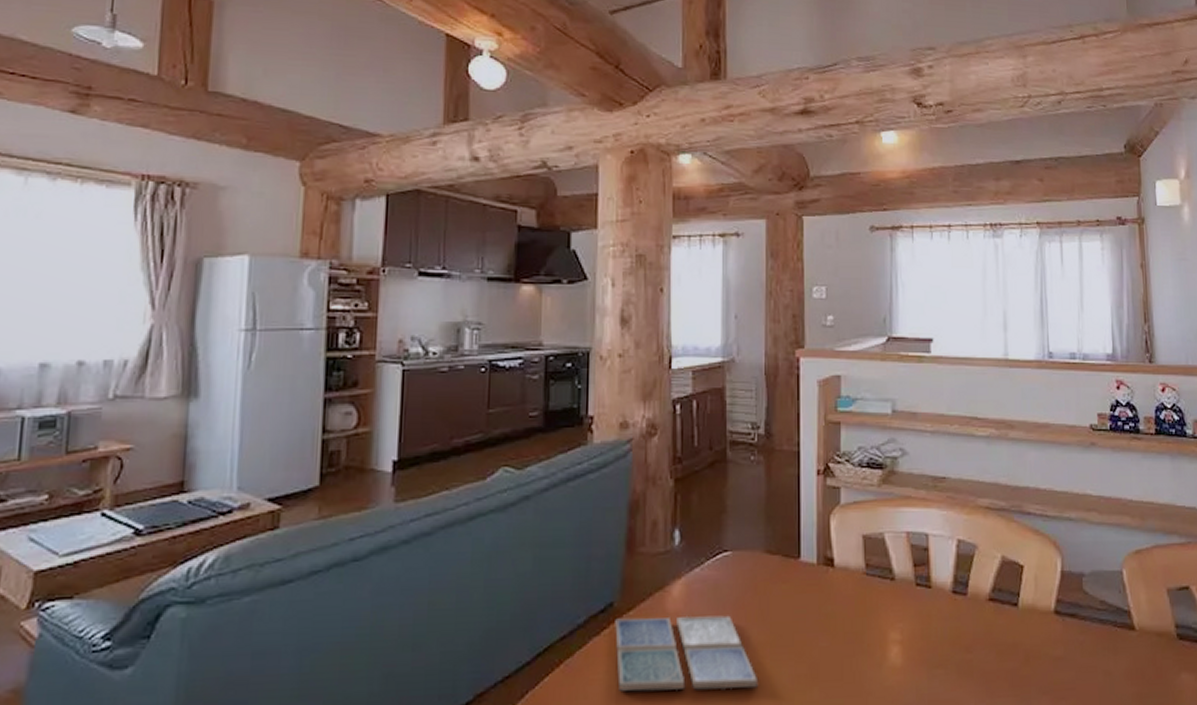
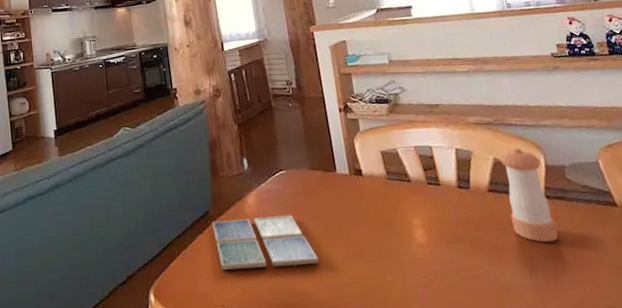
pepper shaker: none [1008,544,1063,673] -> present [499,147,559,243]

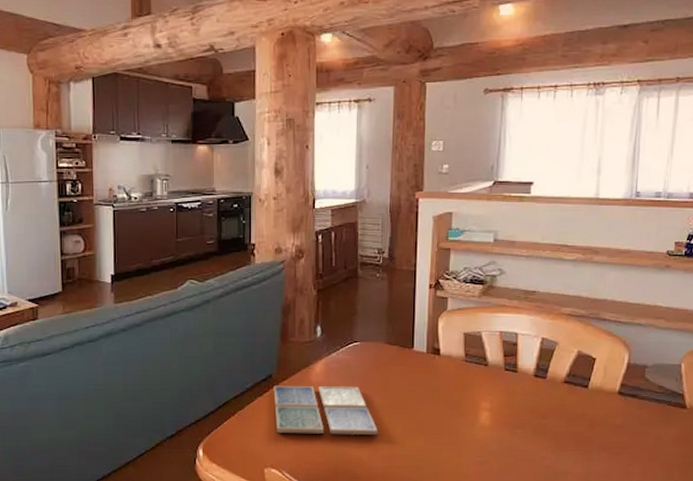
pepper shaker: present [499,147,559,243] -> none [579,342,624,436]

